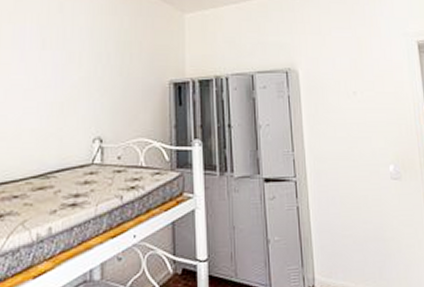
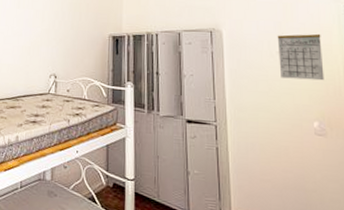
calendar: none [353,70,398,121] -> present [277,33,325,81]

